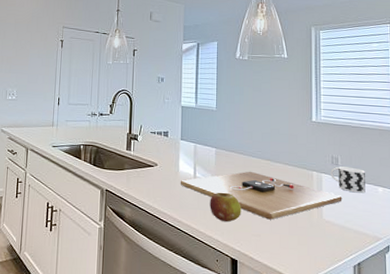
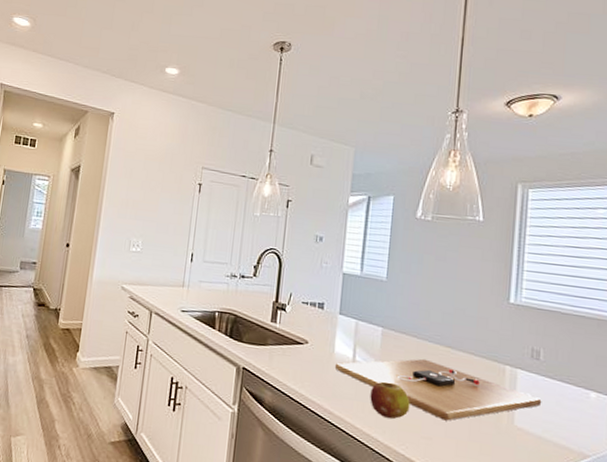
cup: present [331,166,366,193] -> none [528,362,575,398]

